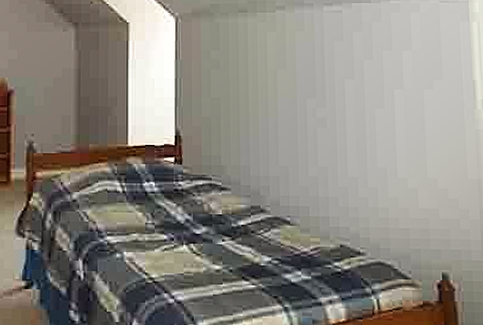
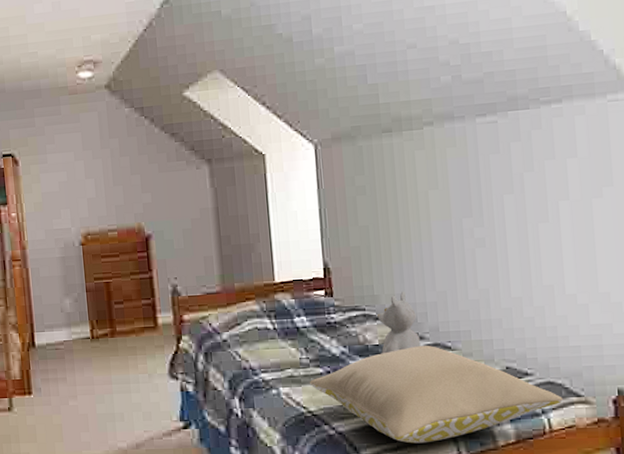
pillow: none [152,219,391,318] -> present [309,346,563,444]
teddy bear: none [223,163,262,225] -> present [377,291,421,354]

